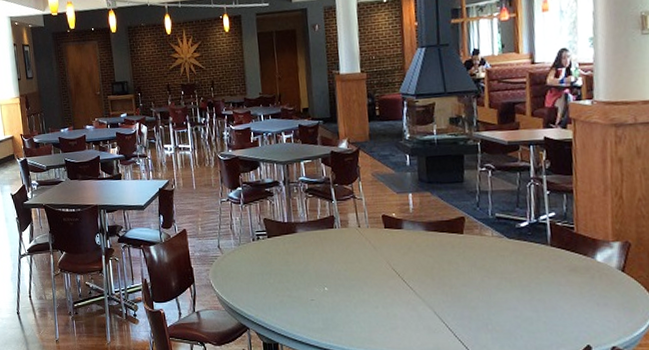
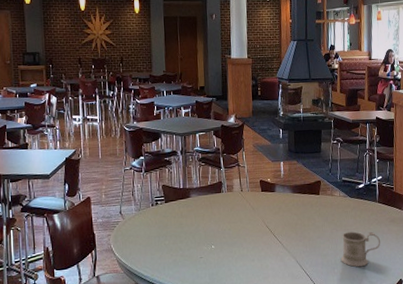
mug: none [496,281,556,325] -> present [340,231,381,267]

